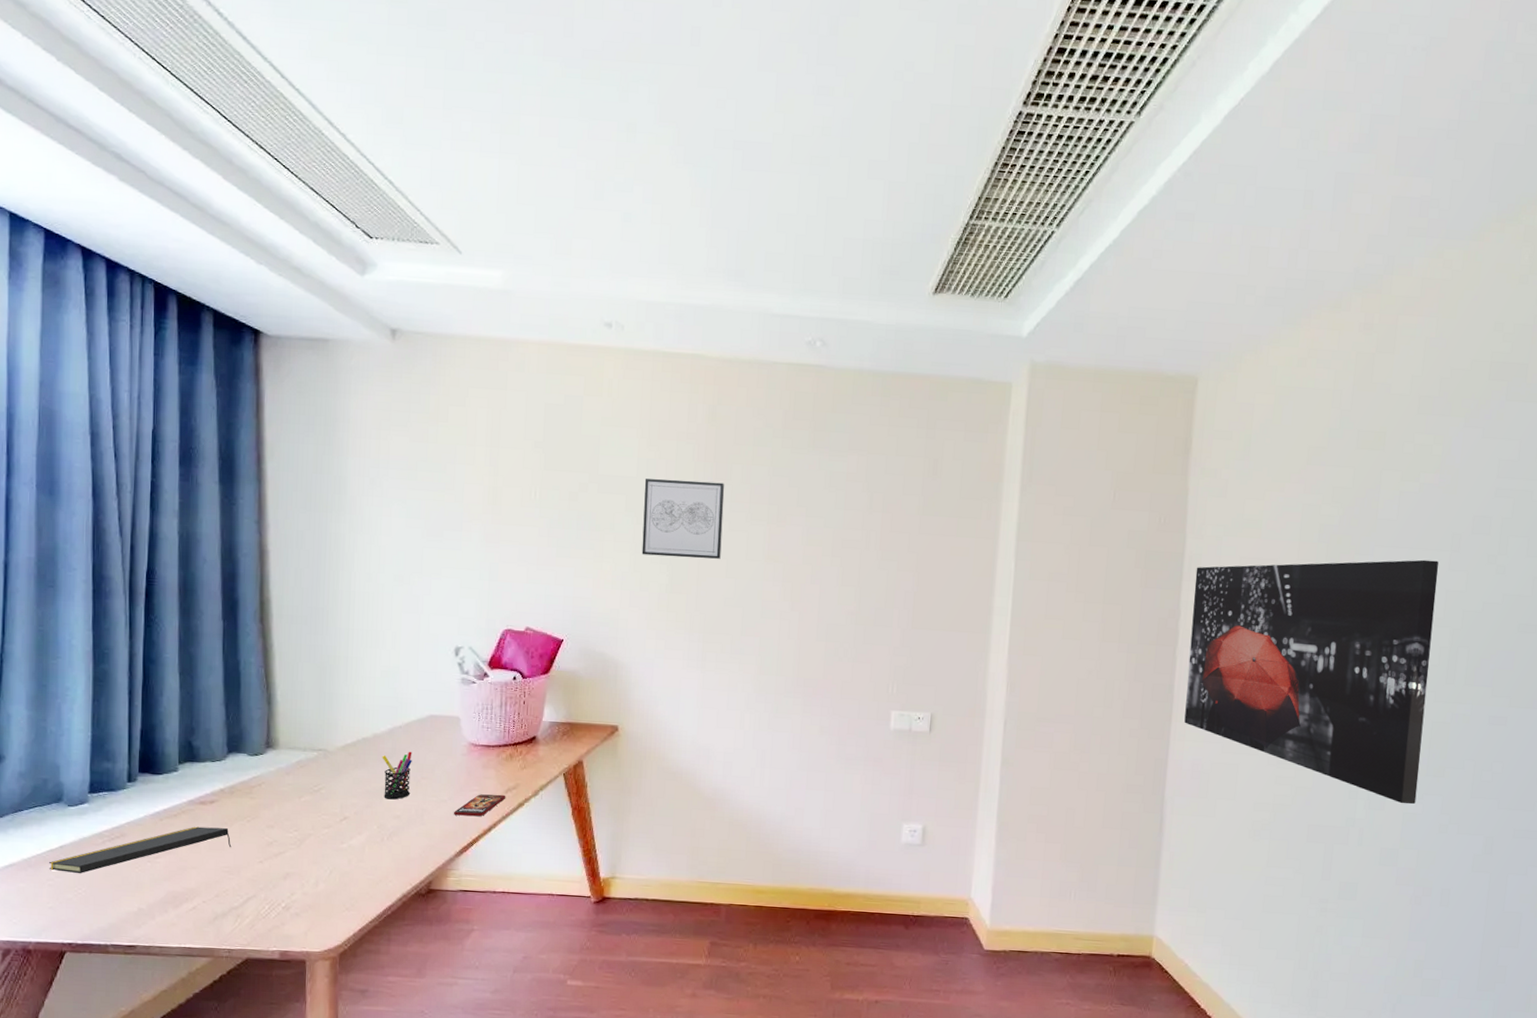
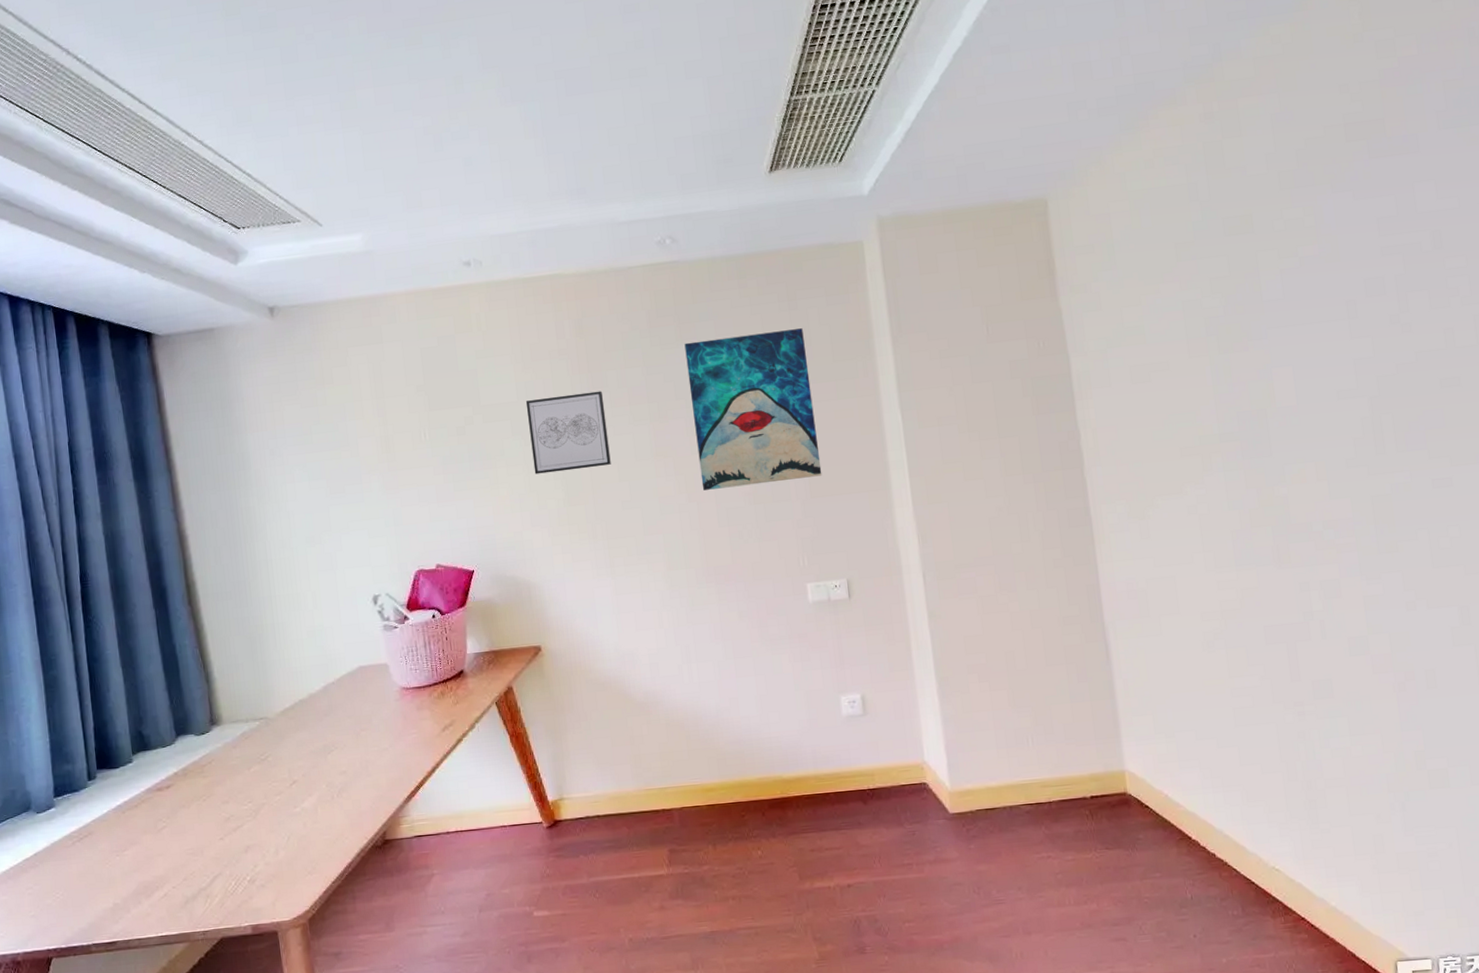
notepad: present [49,826,232,873] -> none [26,811,192,879]
pen holder: present [382,751,412,800] -> none [320,705,353,757]
smartphone: present [453,794,506,817] -> none [396,733,444,762]
wall art: none [807,451,936,609] -> present [684,328,822,490]
wall art: present [1184,559,1439,805] -> none [1086,331,1374,588]

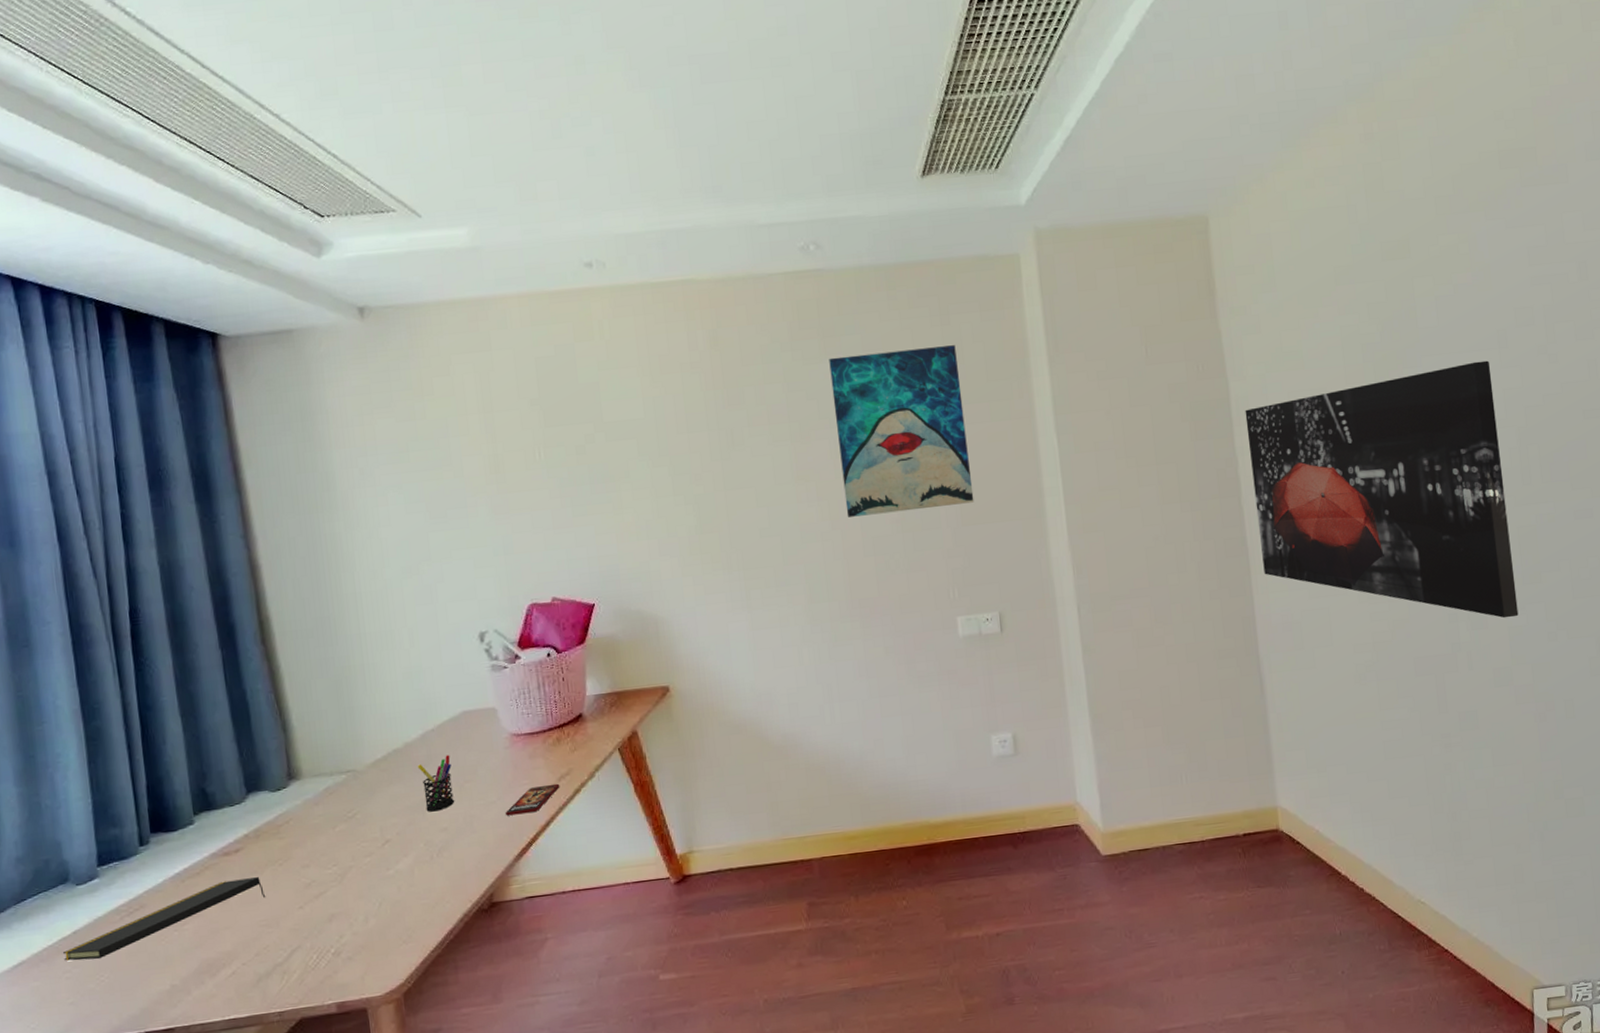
notepad: none [26,811,192,879] -> present [63,877,266,961]
pen holder: none [320,705,353,757] -> present [417,754,455,812]
smartphone: none [396,733,444,762] -> present [505,783,560,816]
wall art: present [525,391,611,475] -> none [653,408,748,499]
wall art: none [1086,331,1374,588] -> present [1245,360,1519,618]

